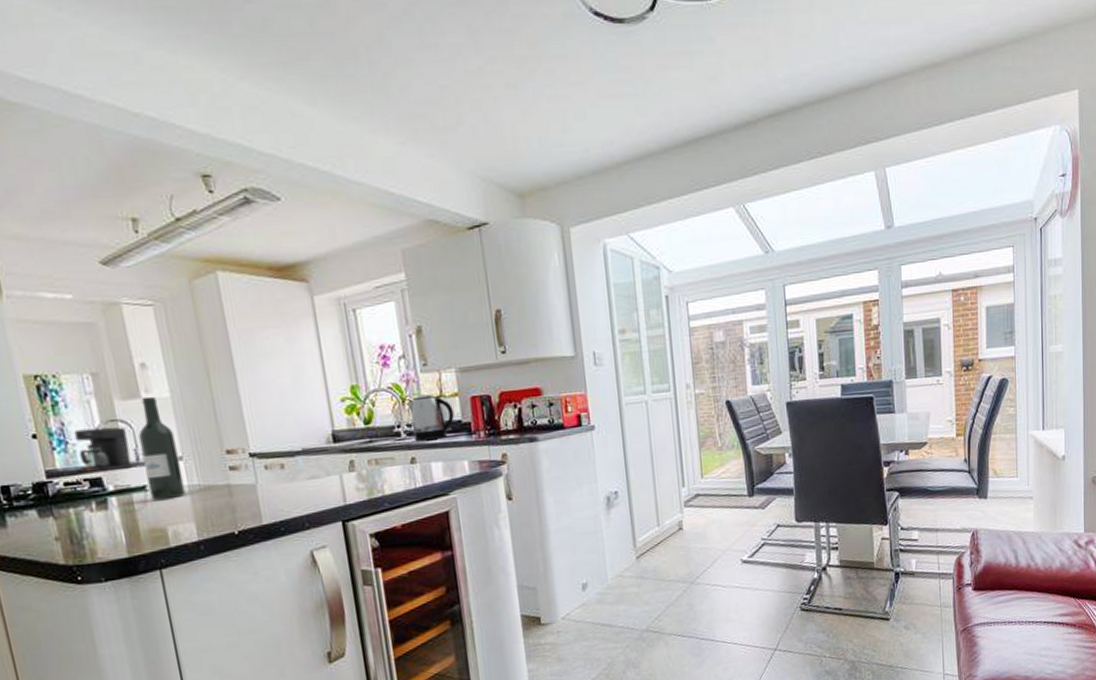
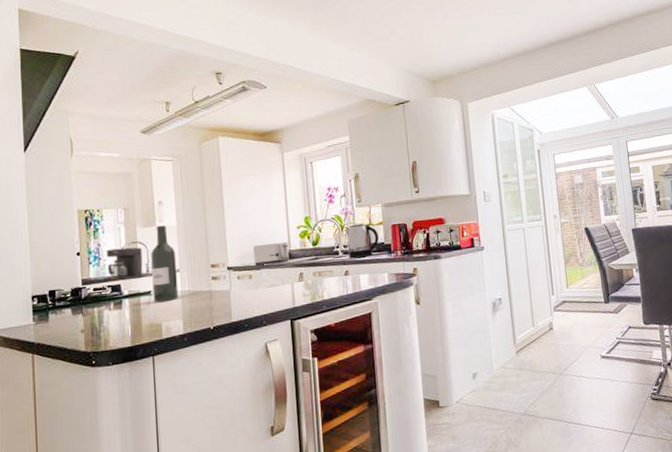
toaster: none [281,419,334,452] -> present [252,242,290,266]

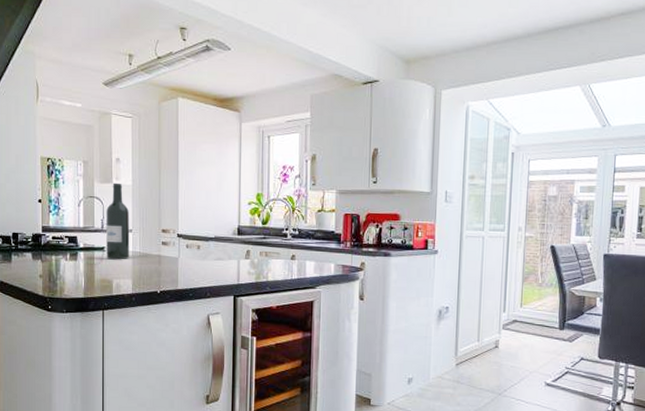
coffee maker: present [102,247,143,282] -> none [60,200,98,234]
toaster: present [252,242,290,266] -> none [203,215,239,238]
kettle: present [344,223,379,259] -> none [296,207,329,244]

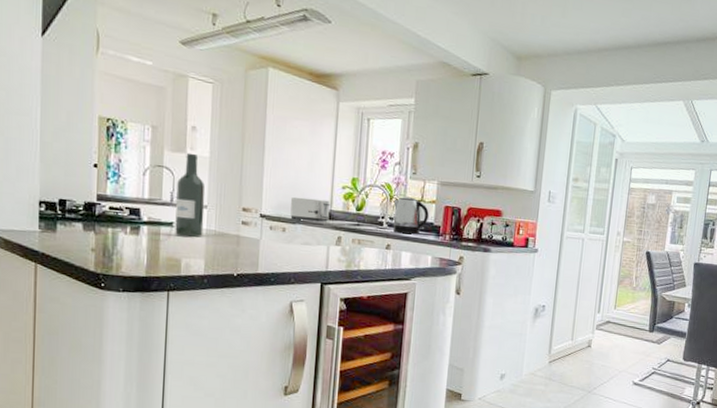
toaster: none [203,215,239,238] -> present [290,197,331,222]
kettle: none [296,207,329,244] -> present [392,196,429,235]

